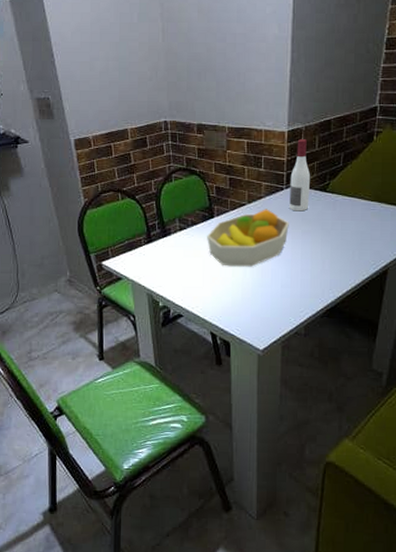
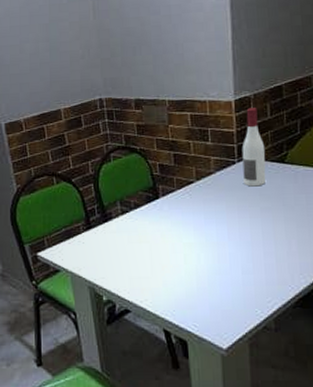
fruit bowl: present [207,209,289,267] -> none [153,185,246,252]

